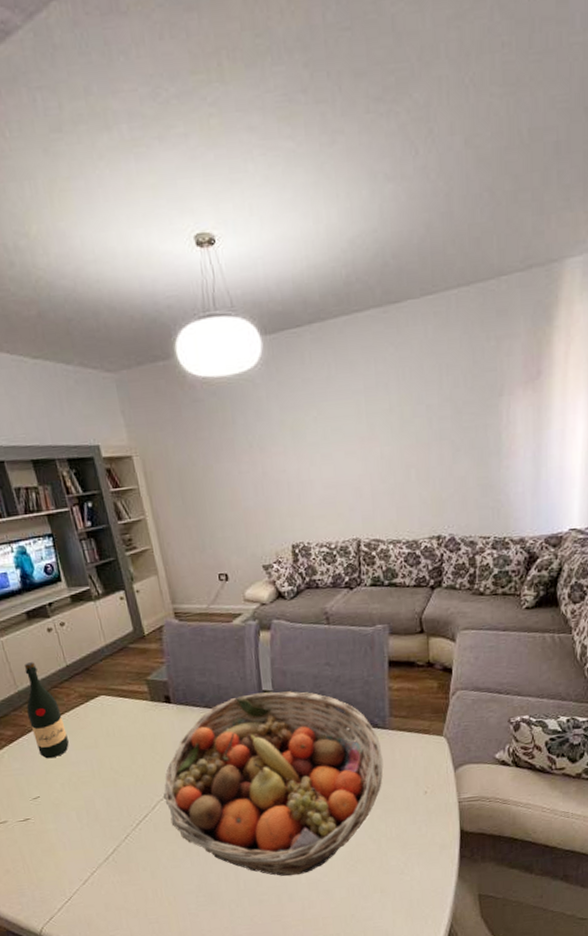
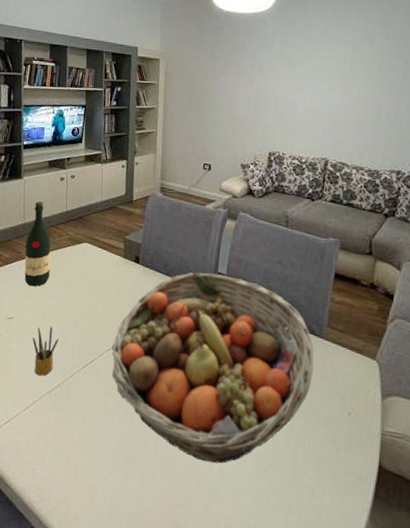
pencil box: none [68,793,103,847] -> present [32,325,59,376]

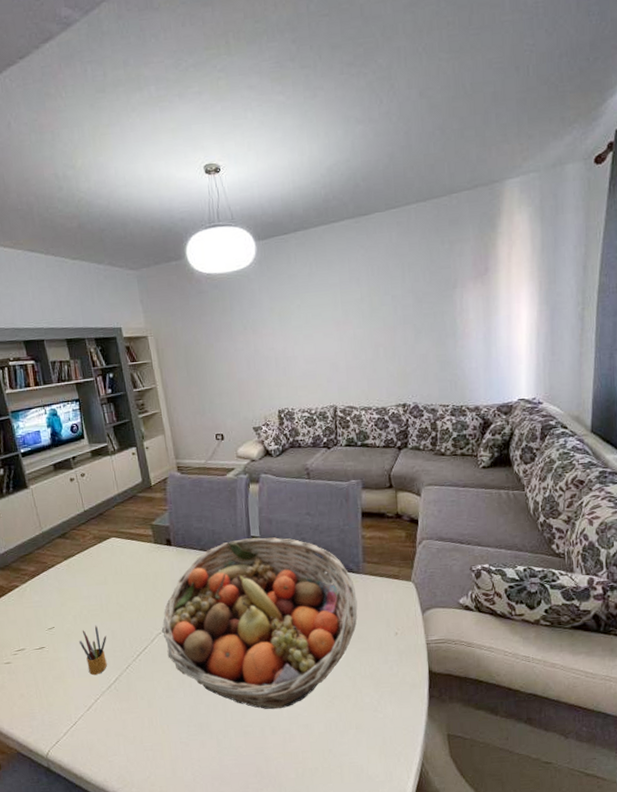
wine bottle: present [24,201,51,287] -> none [48,507,82,593]

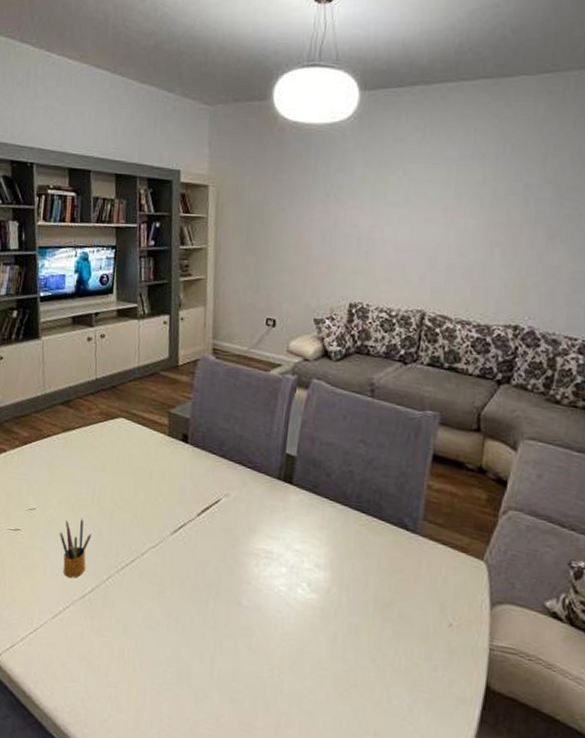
fruit basket: present [162,537,358,710] -> none [157,453,406,682]

